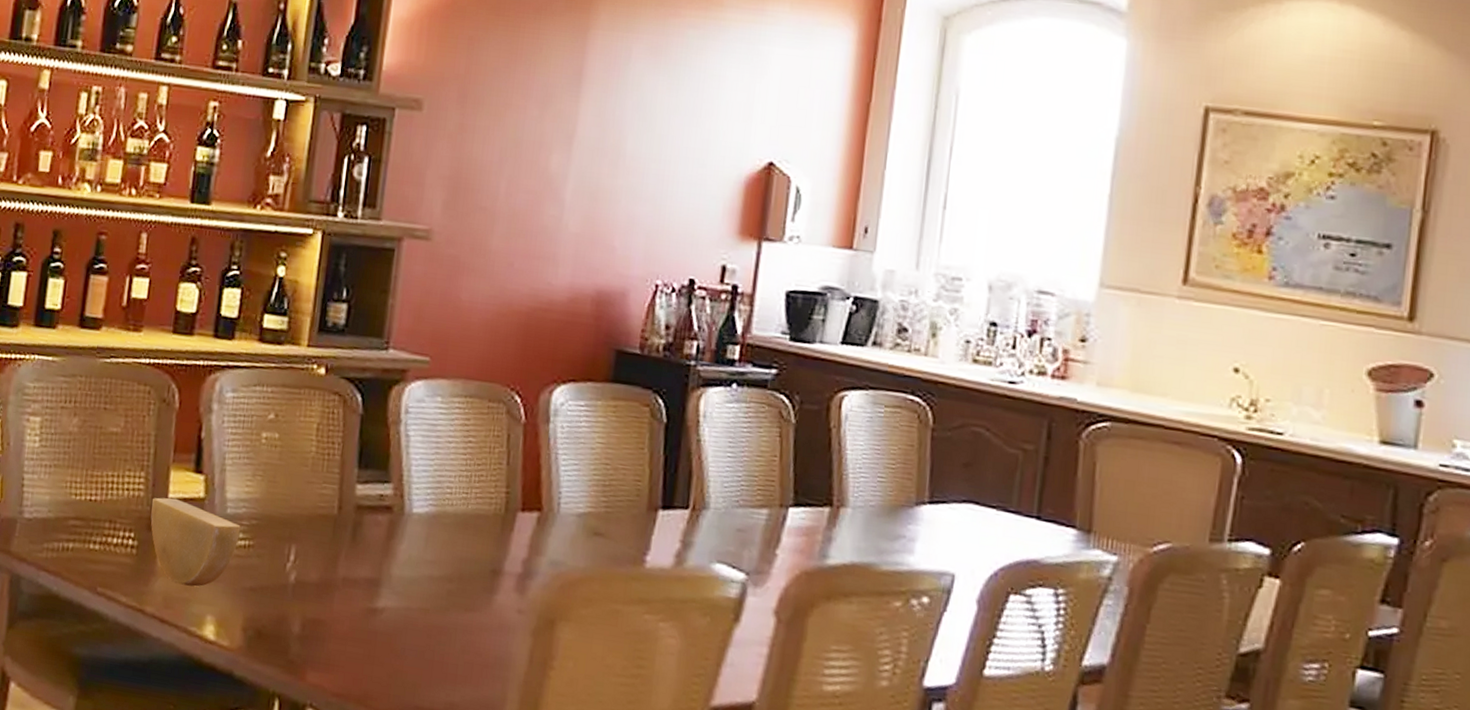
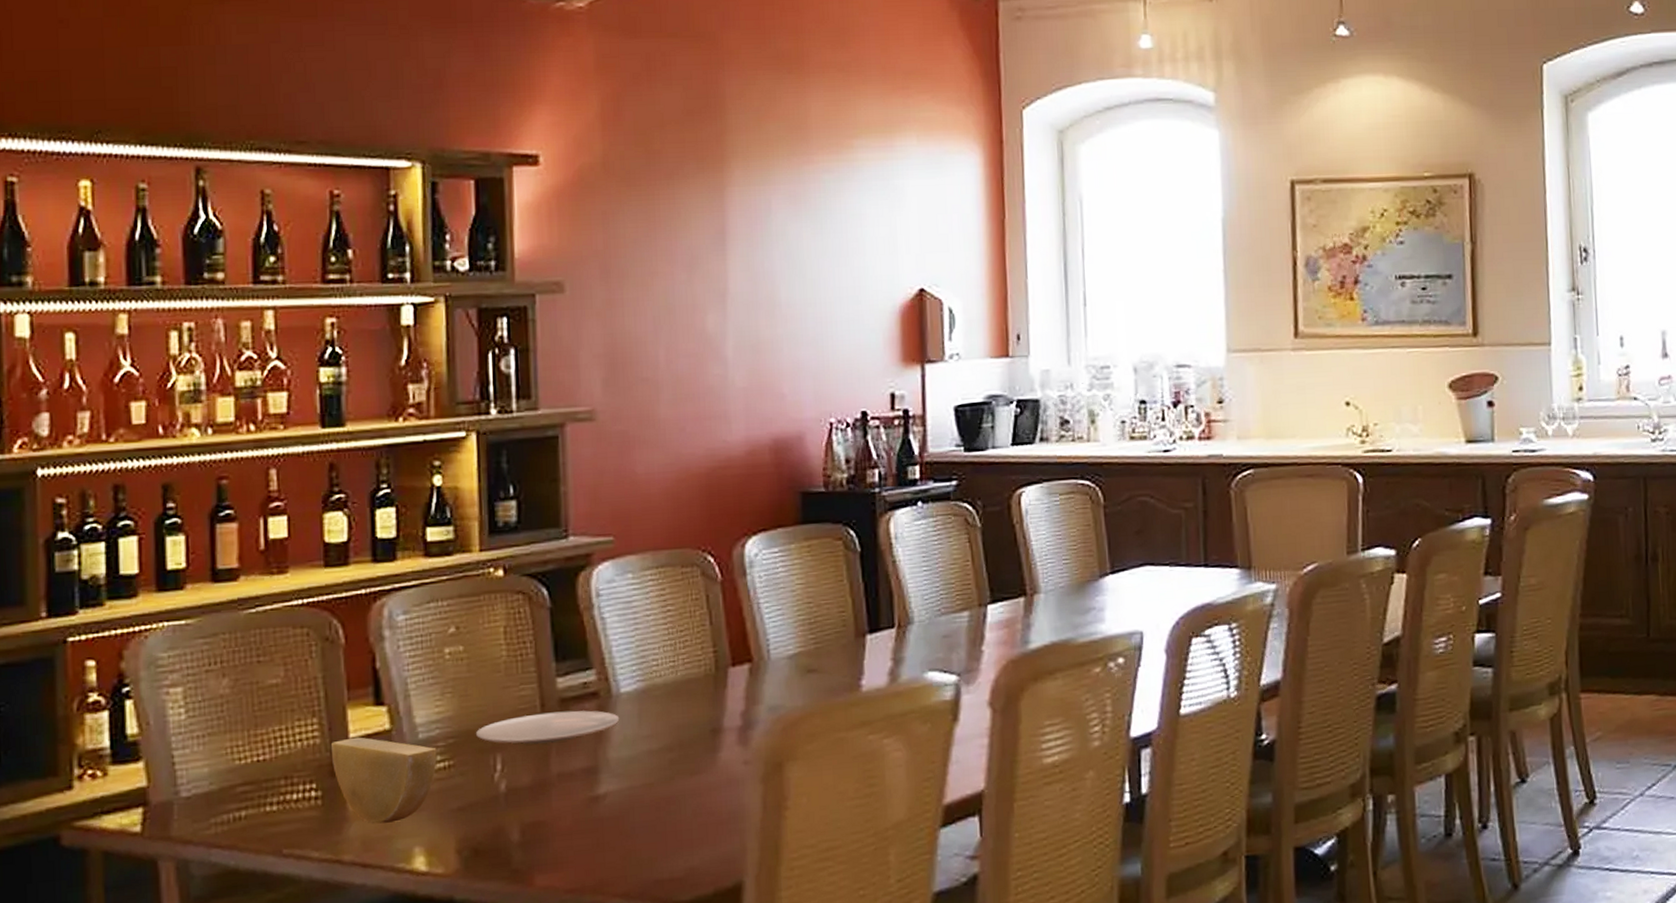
plate: none [277,513,408,548] -> present [476,710,620,745]

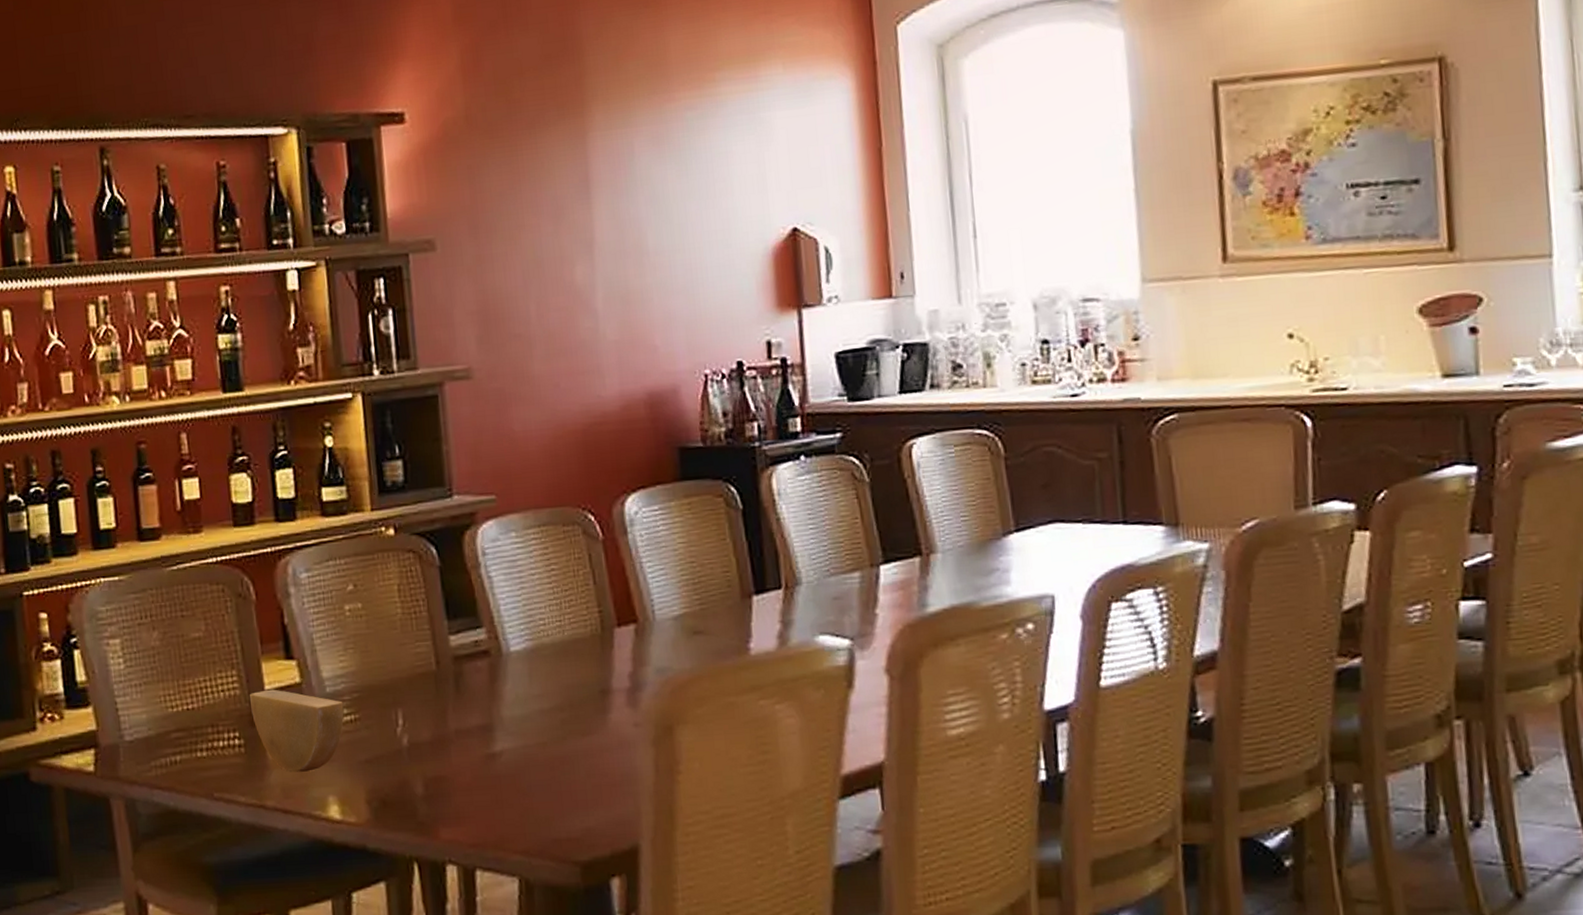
plate: present [476,710,620,745] -> none [378,668,511,701]

